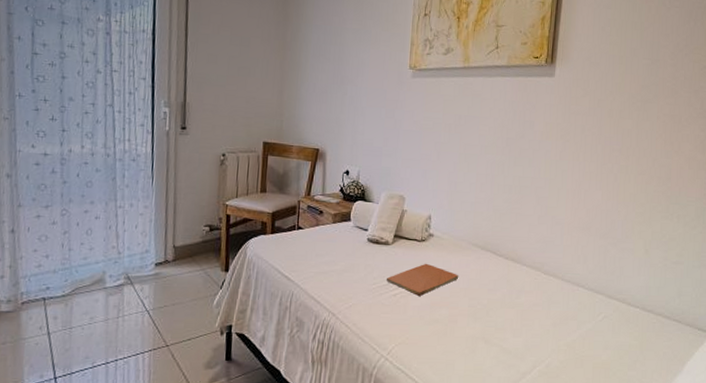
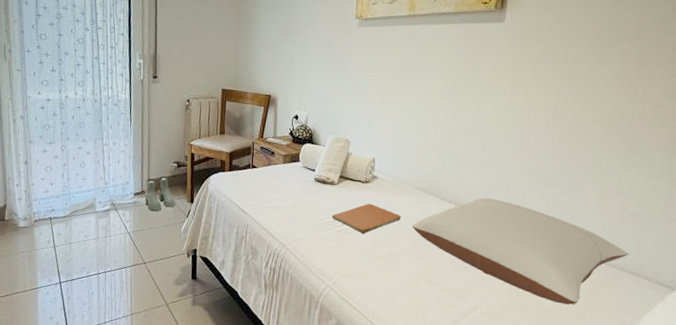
boots: none [168,242,206,284] -> present [144,176,175,212]
pillow: none [469,253,673,356] -> present [411,198,630,305]

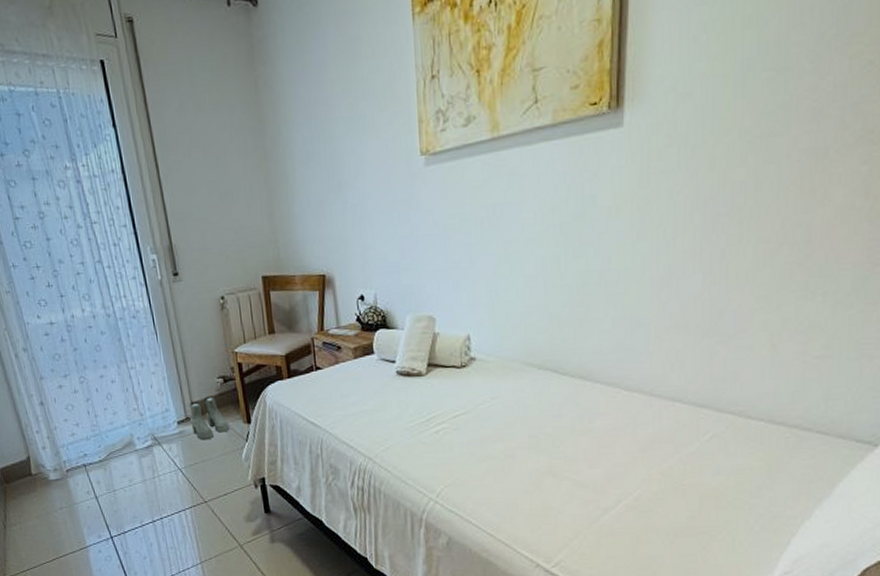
book: present [332,203,402,234] -> none [425,392,513,432]
pillow: present [411,198,630,305] -> none [527,364,816,482]

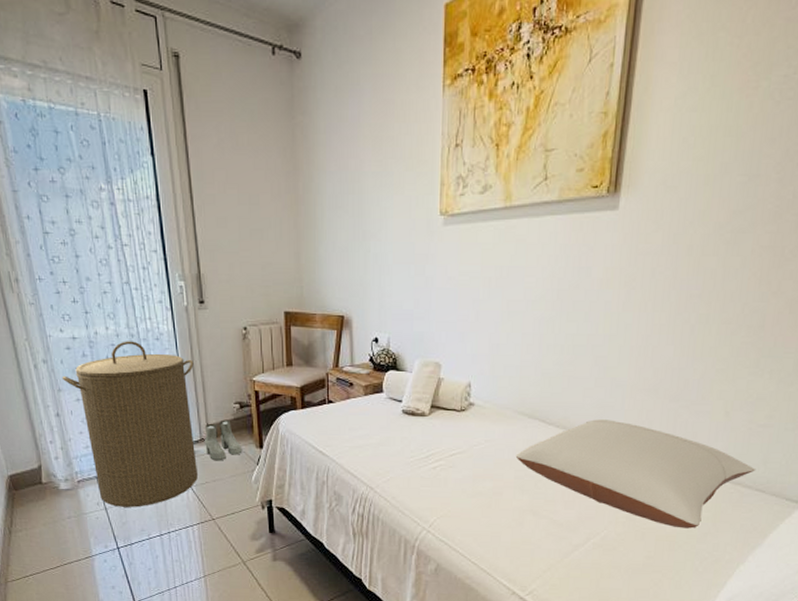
laundry hamper: none [42,321,186,495] -> present [62,341,198,507]
pillow: none [527,364,816,482] -> present [515,419,756,529]

